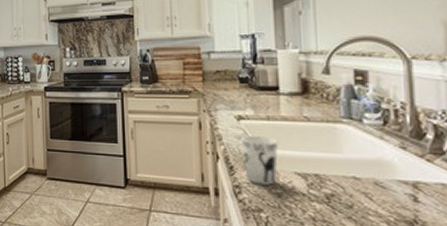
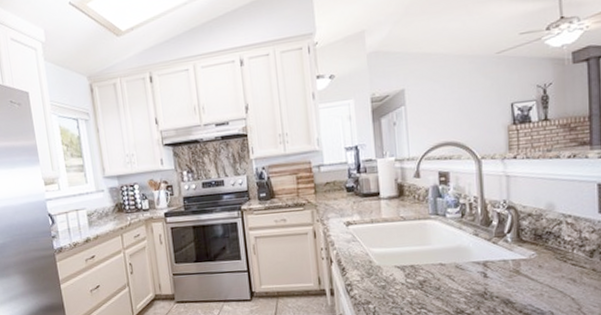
cup: present [242,135,278,186] -> none [351,237,381,281]

